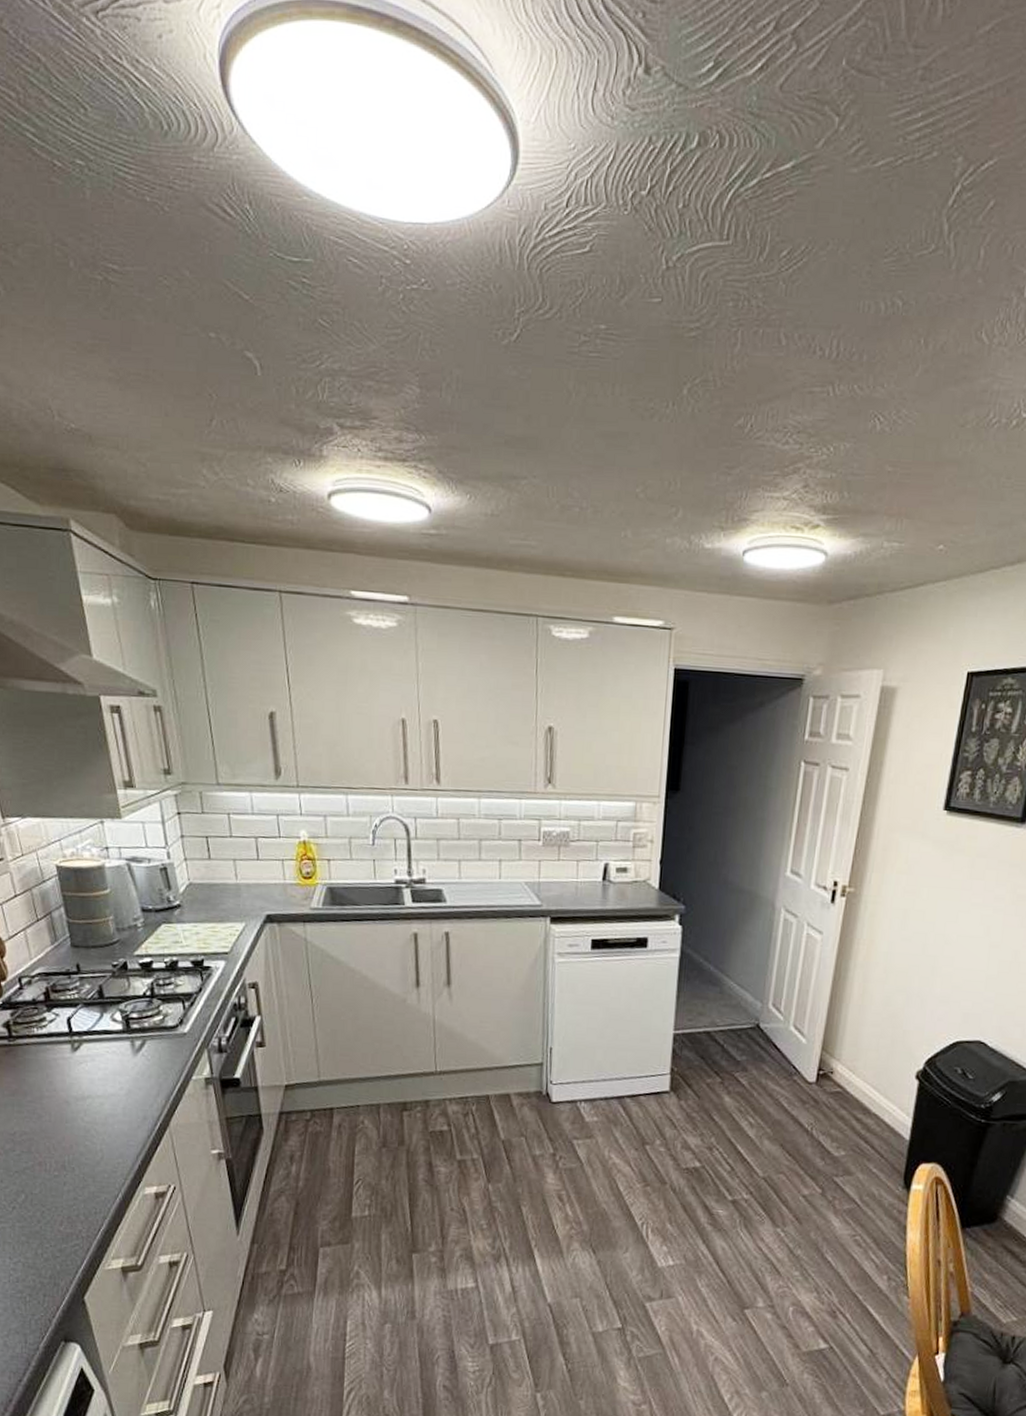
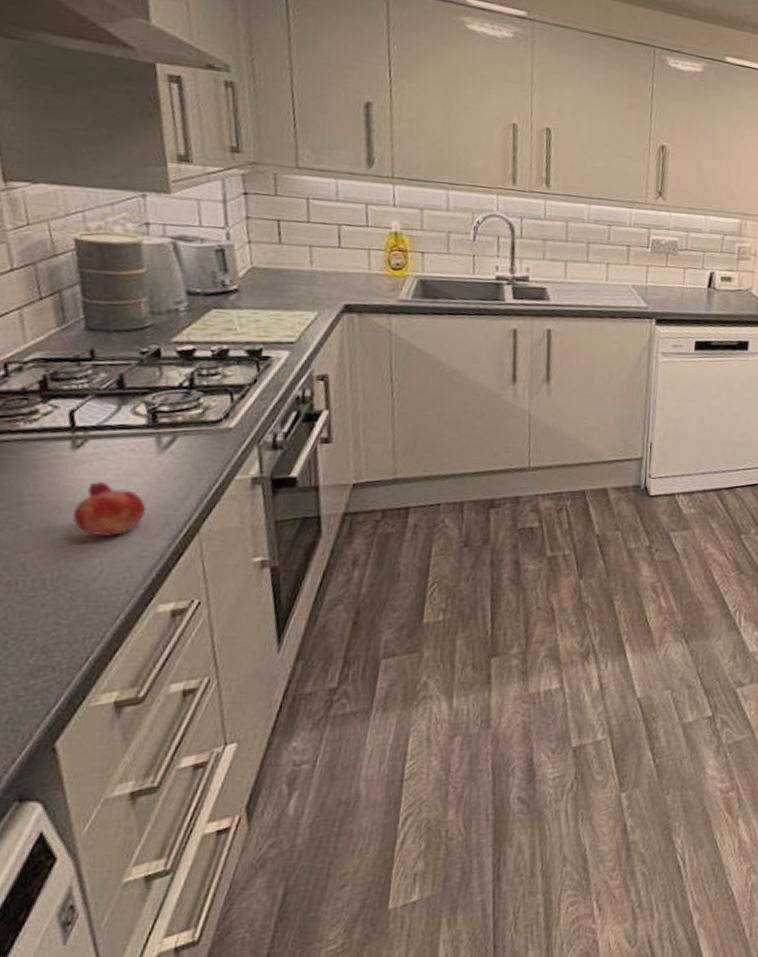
fruit: none [77,1080,129,1127] -> present [72,482,147,536]

